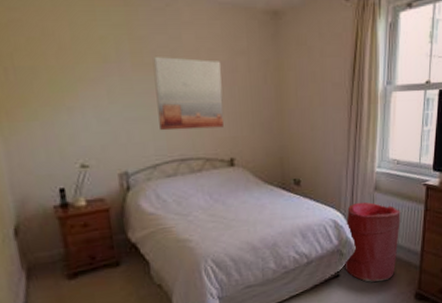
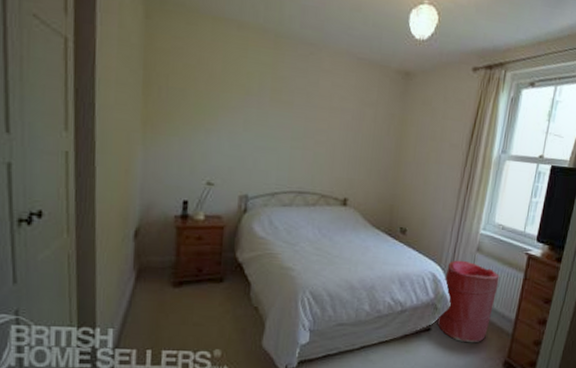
wall art: present [153,57,224,131] -> none [285,97,351,169]

